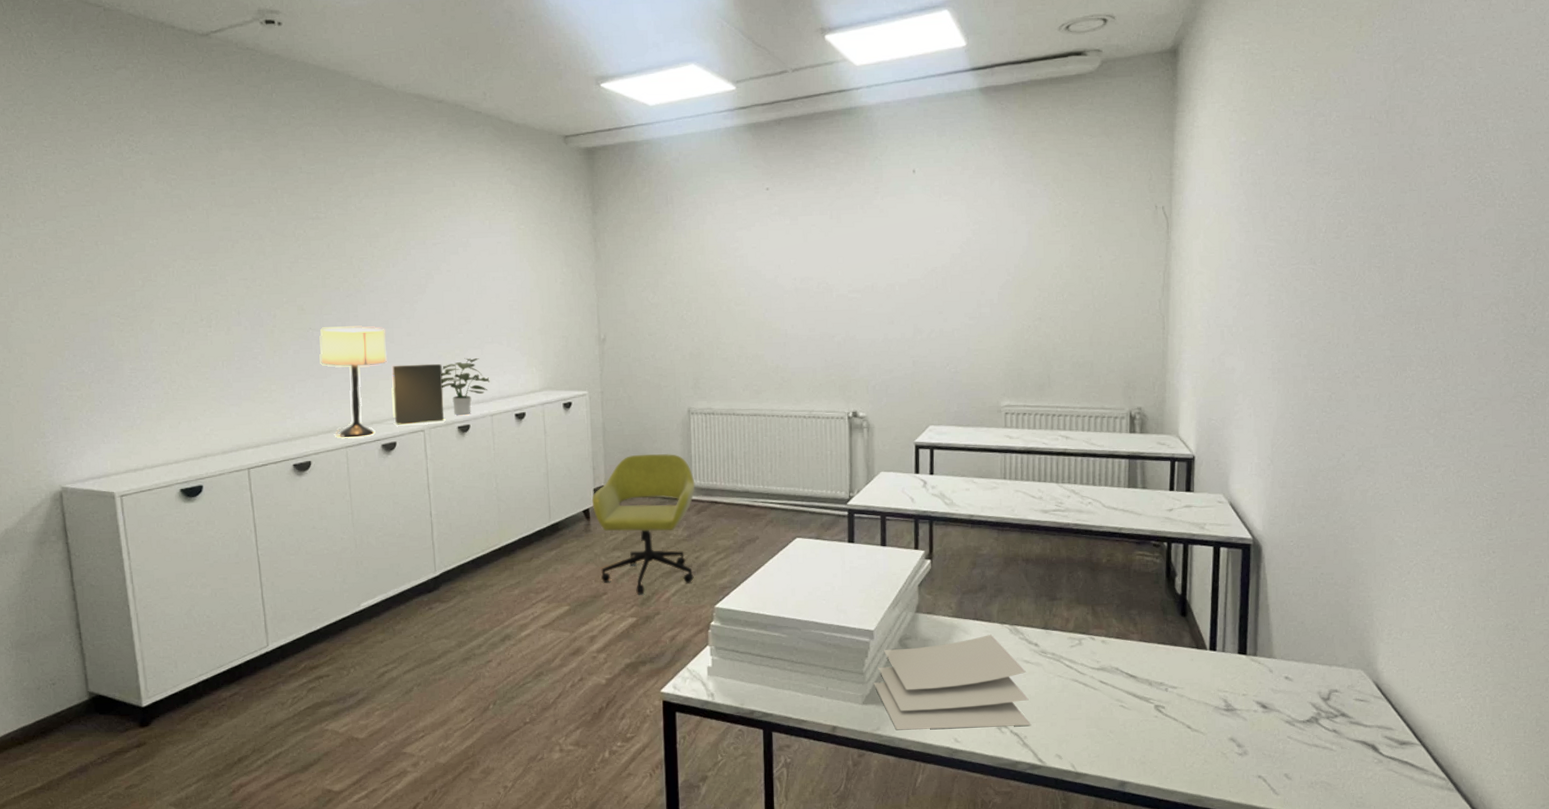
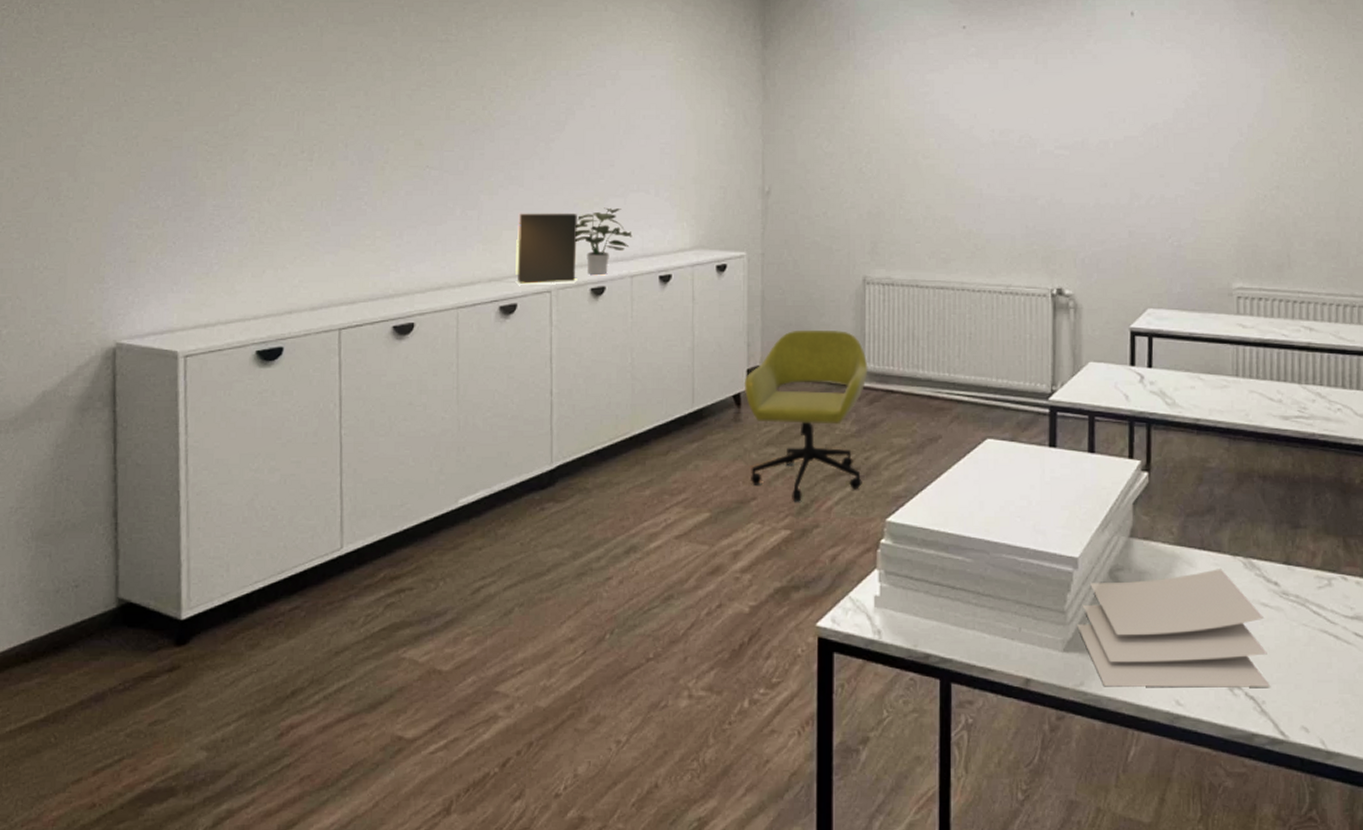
table lamp: present [321,327,387,437] -> none [436,167,514,296]

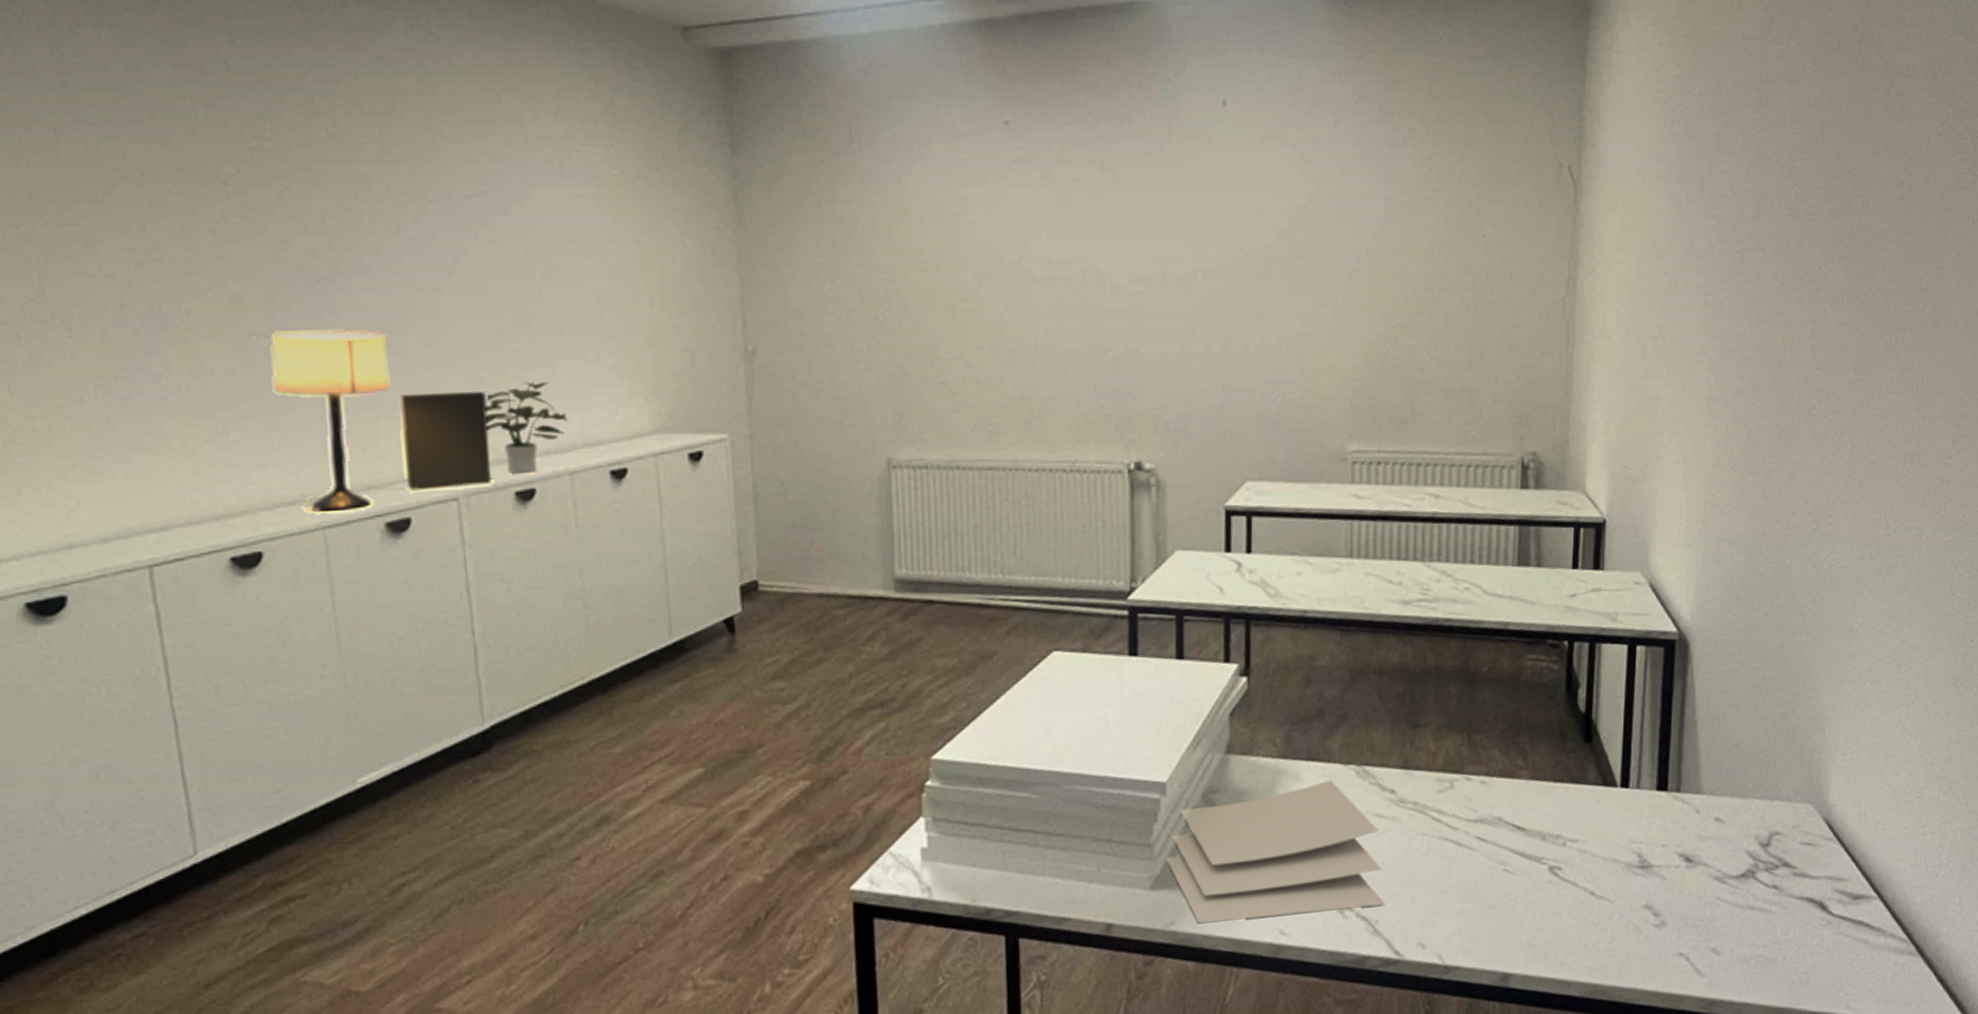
table lamp: none [436,167,514,296] -> present [273,331,390,512]
office chair: present [744,329,868,501] -> none [737,529,900,744]

